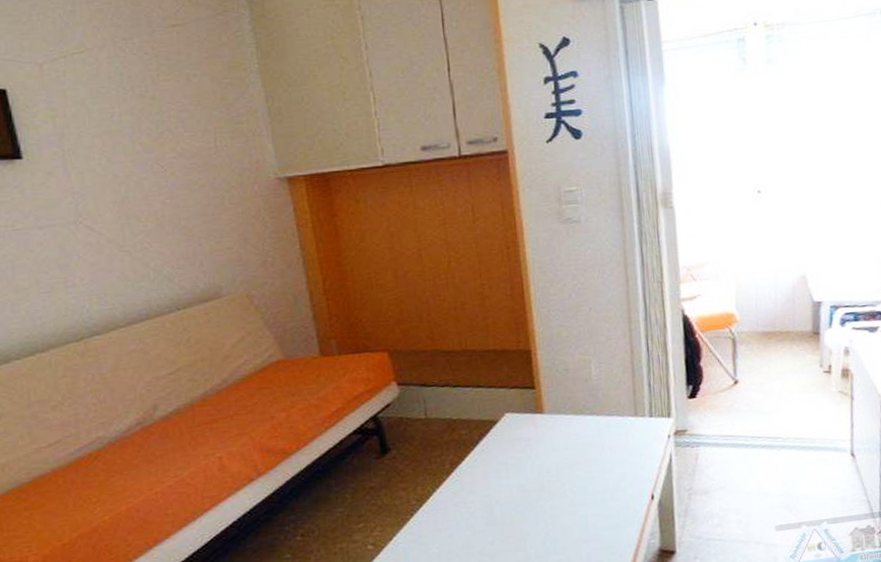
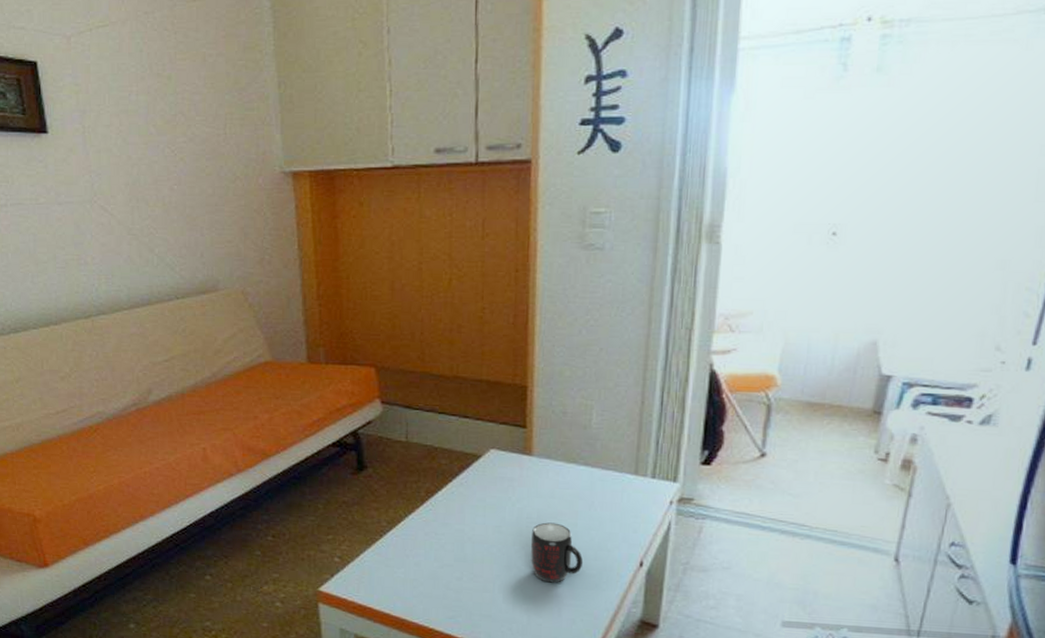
mug: none [553,472,603,531] -> present [530,522,584,583]

